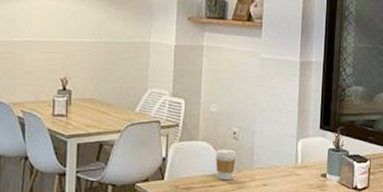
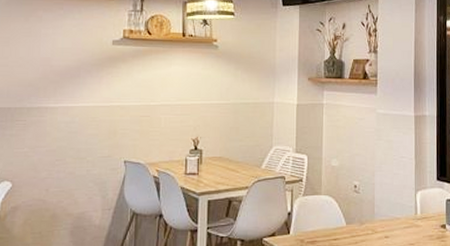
coffee cup: present [215,149,236,181] -> none [337,202,358,234]

